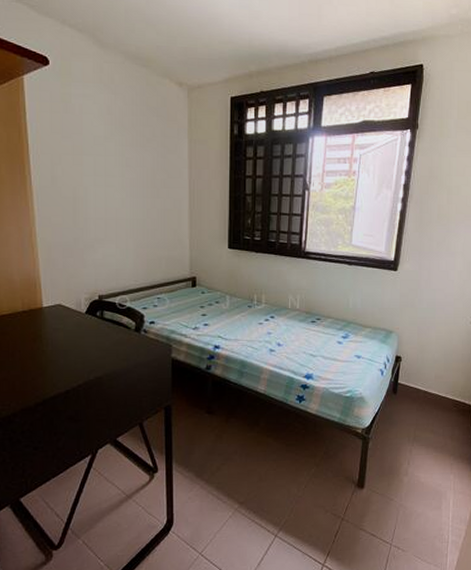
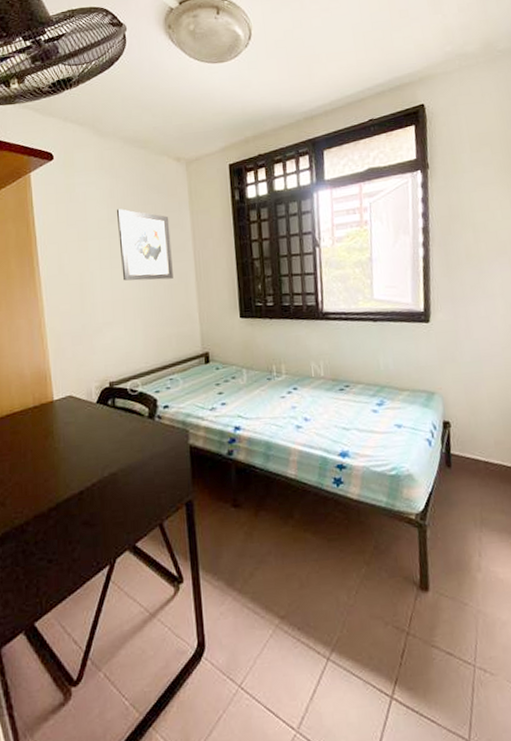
wall art: none [113,127,167,204] -> present [116,209,173,281]

